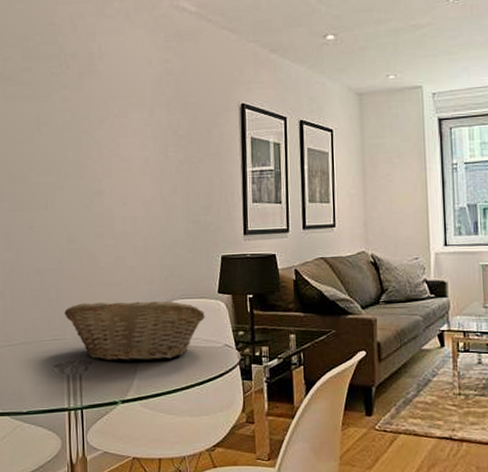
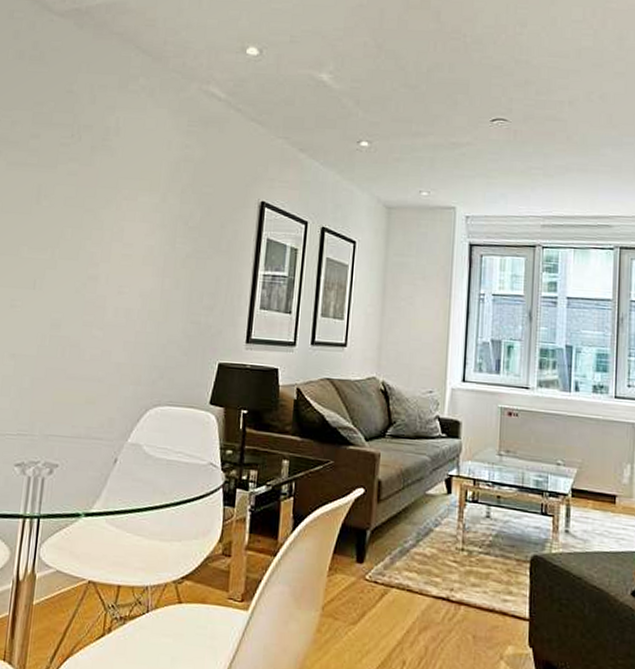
fruit basket: present [65,301,205,362] -> none [36,397,192,472]

